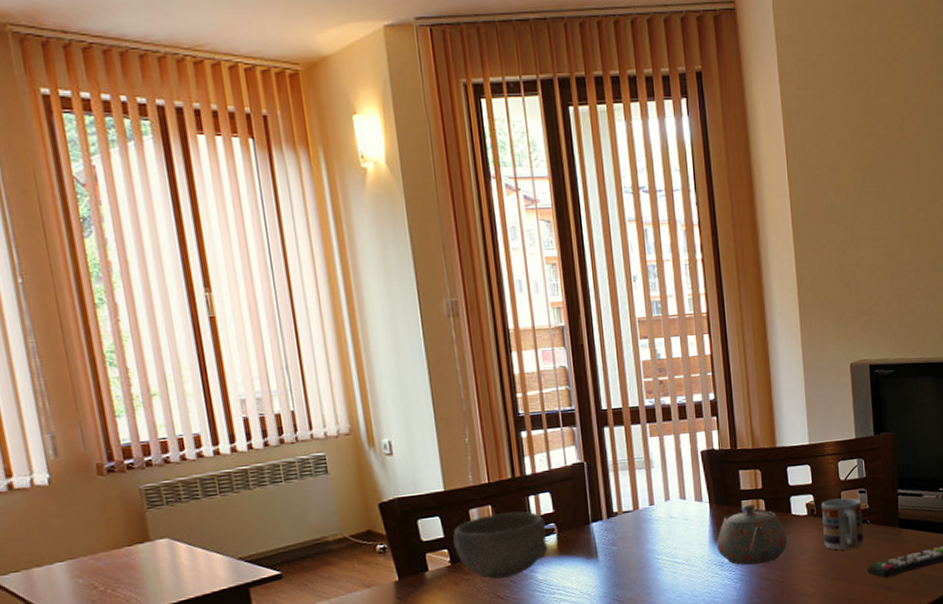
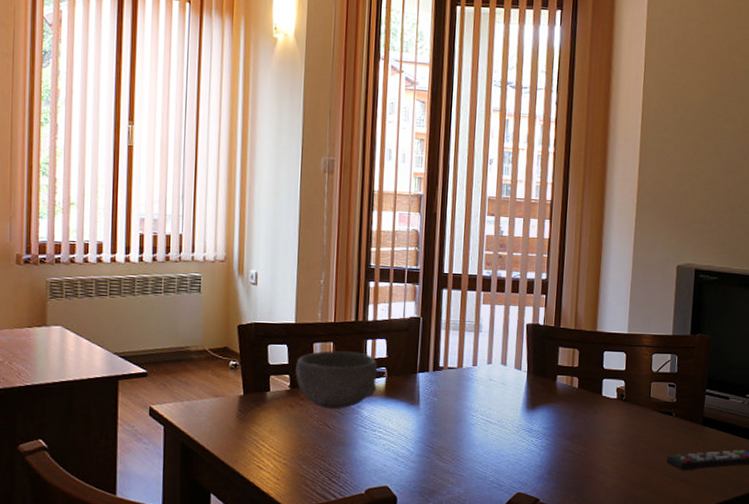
teapot: present [716,503,788,566] -> none [528,379,595,436]
cup: present [822,498,864,550] -> none [628,388,670,438]

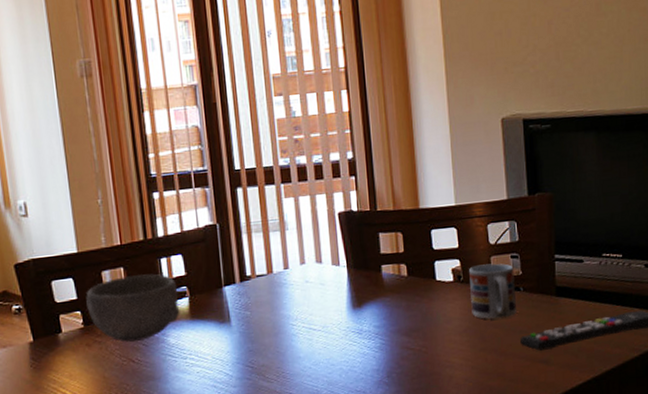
cup: none [628,388,670,438] -> present [469,263,516,319]

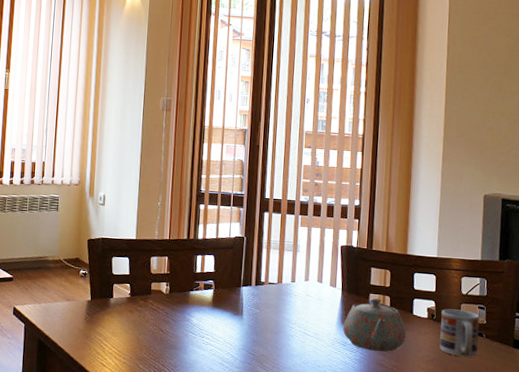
bowl: present [85,274,180,342] -> none [134,264,206,316]
teapot: none [354,268,432,334] -> present [342,297,407,352]

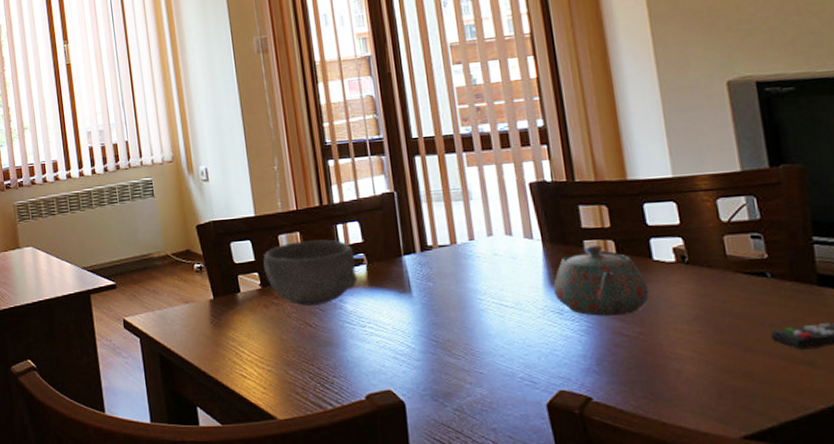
bowl: none [134,264,206,316] -> present [263,239,358,306]
cup: present [439,309,480,357] -> none [695,243,764,308]

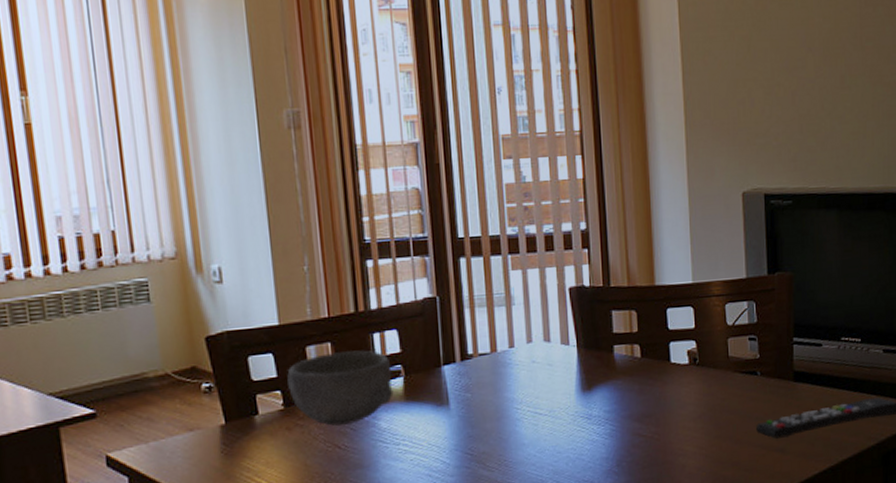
teapot: present [553,244,650,316] -> none [584,349,666,419]

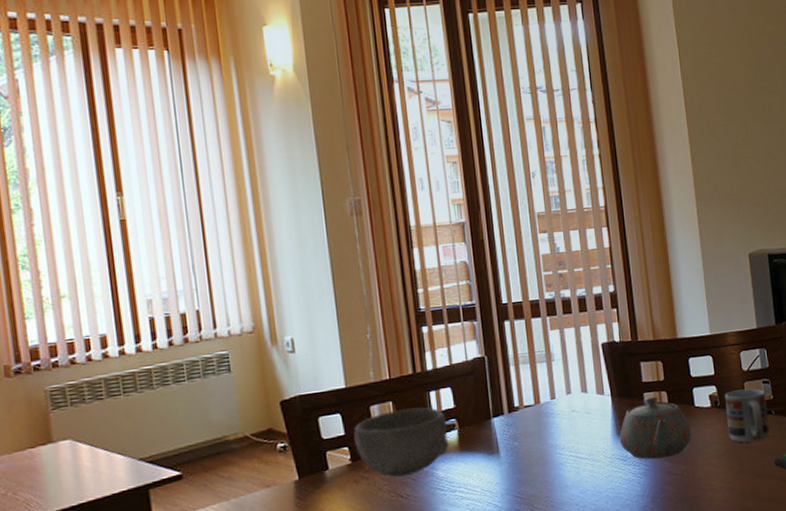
teapot: none [584,349,666,419] -> present [619,396,692,460]
cup: none [705,345,753,405] -> present [725,388,770,442]

